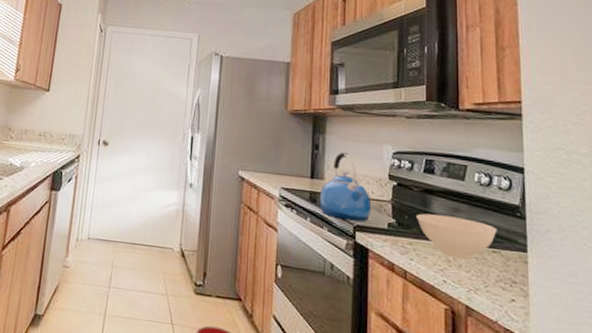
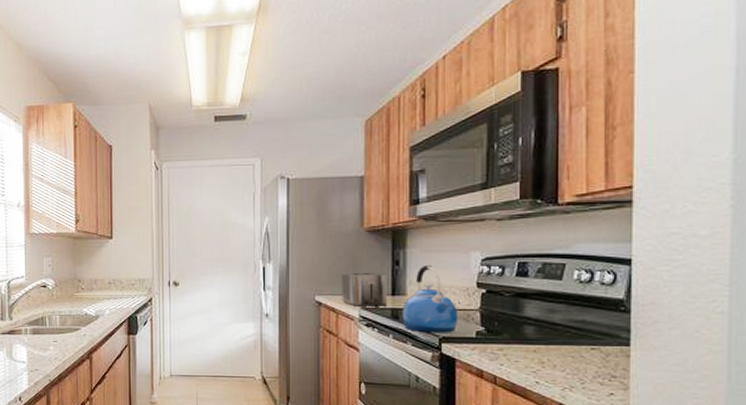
toaster: none [264,151,307,189] -> present [342,272,387,306]
bowl: present [415,213,498,260] -> none [506,318,598,360]

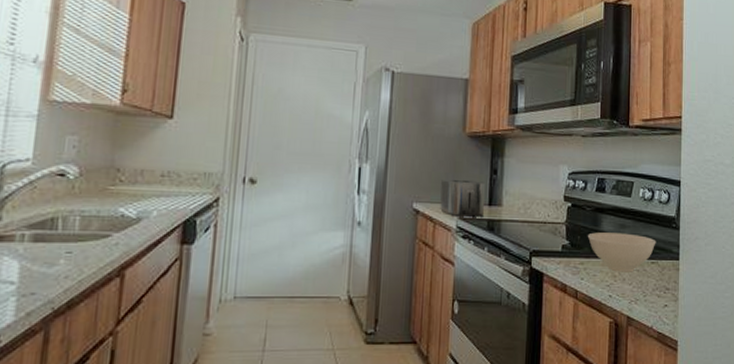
kettle: present [401,264,458,333] -> none [496,175,547,246]
bowl: none [506,318,598,360] -> present [587,232,656,274]

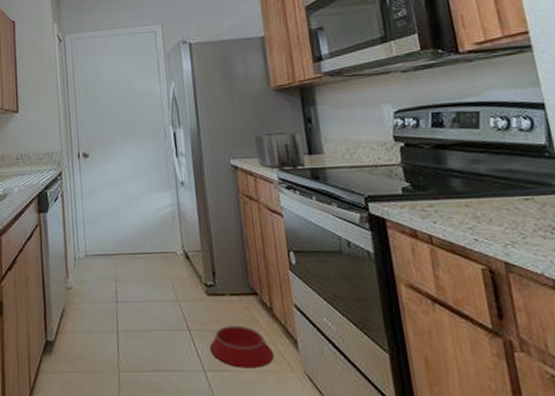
bowl: present [587,232,656,274] -> none [431,168,526,214]

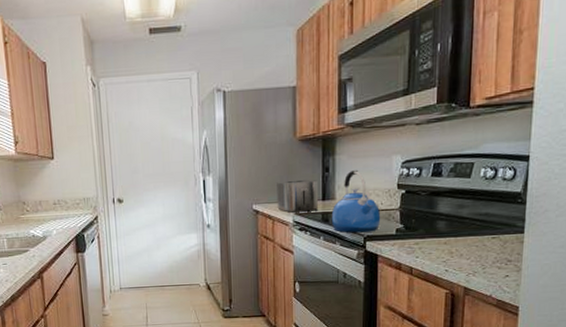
kettle: none [321,120,382,192] -> present [331,169,381,233]

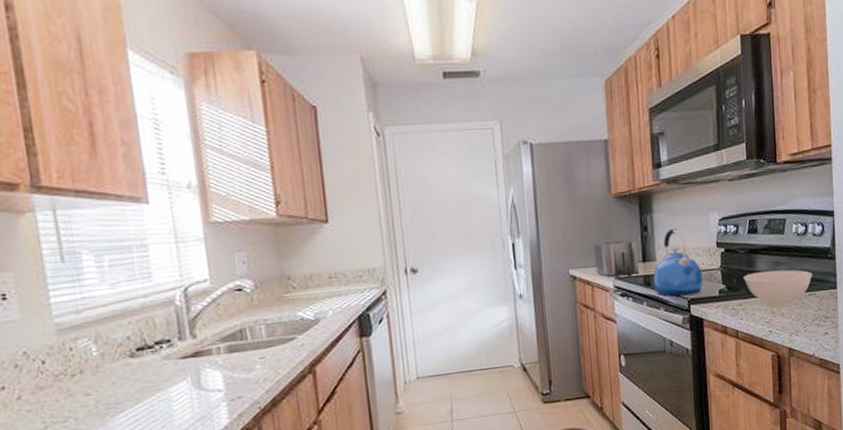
bowl: none [422,212,498,250] -> present [743,269,813,309]

